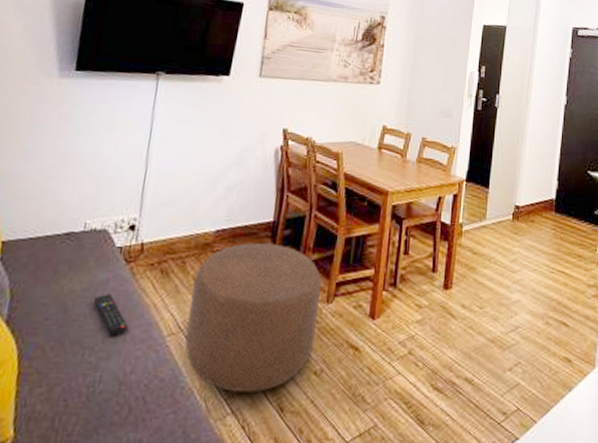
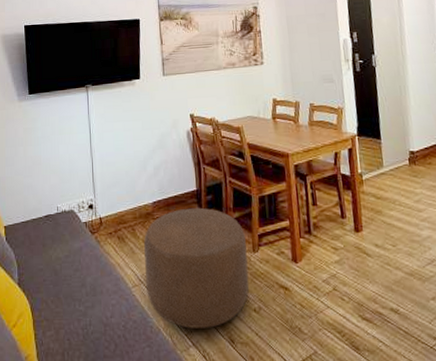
remote control: present [93,294,128,336] -> none [74,258,102,290]

